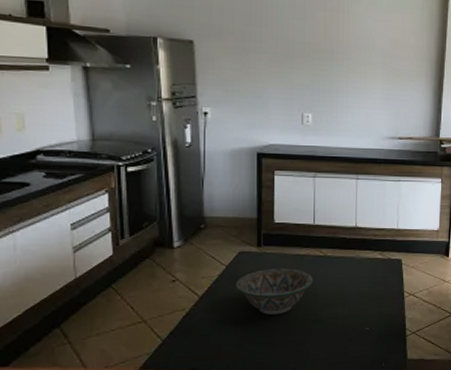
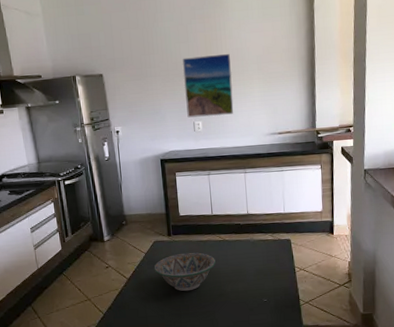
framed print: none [295,37,352,110] -> present [183,53,234,118]

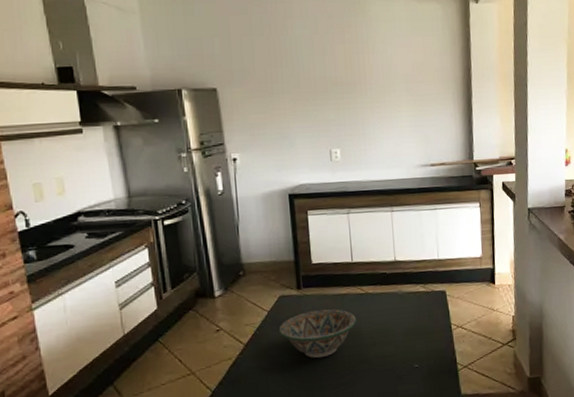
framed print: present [183,53,234,118] -> none [317,70,379,144]

